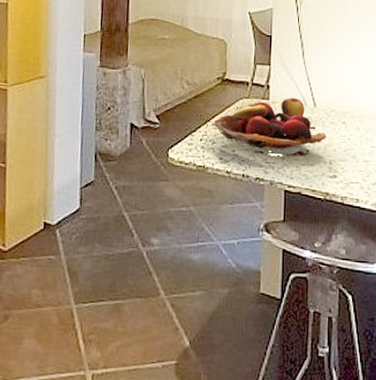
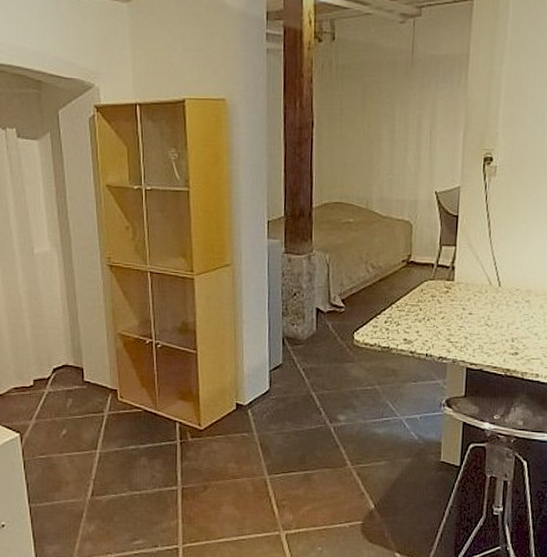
fruit basket: present [213,101,327,157] -> none [398,282,511,336]
apple: present [281,97,305,118] -> none [465,277,490,298]

